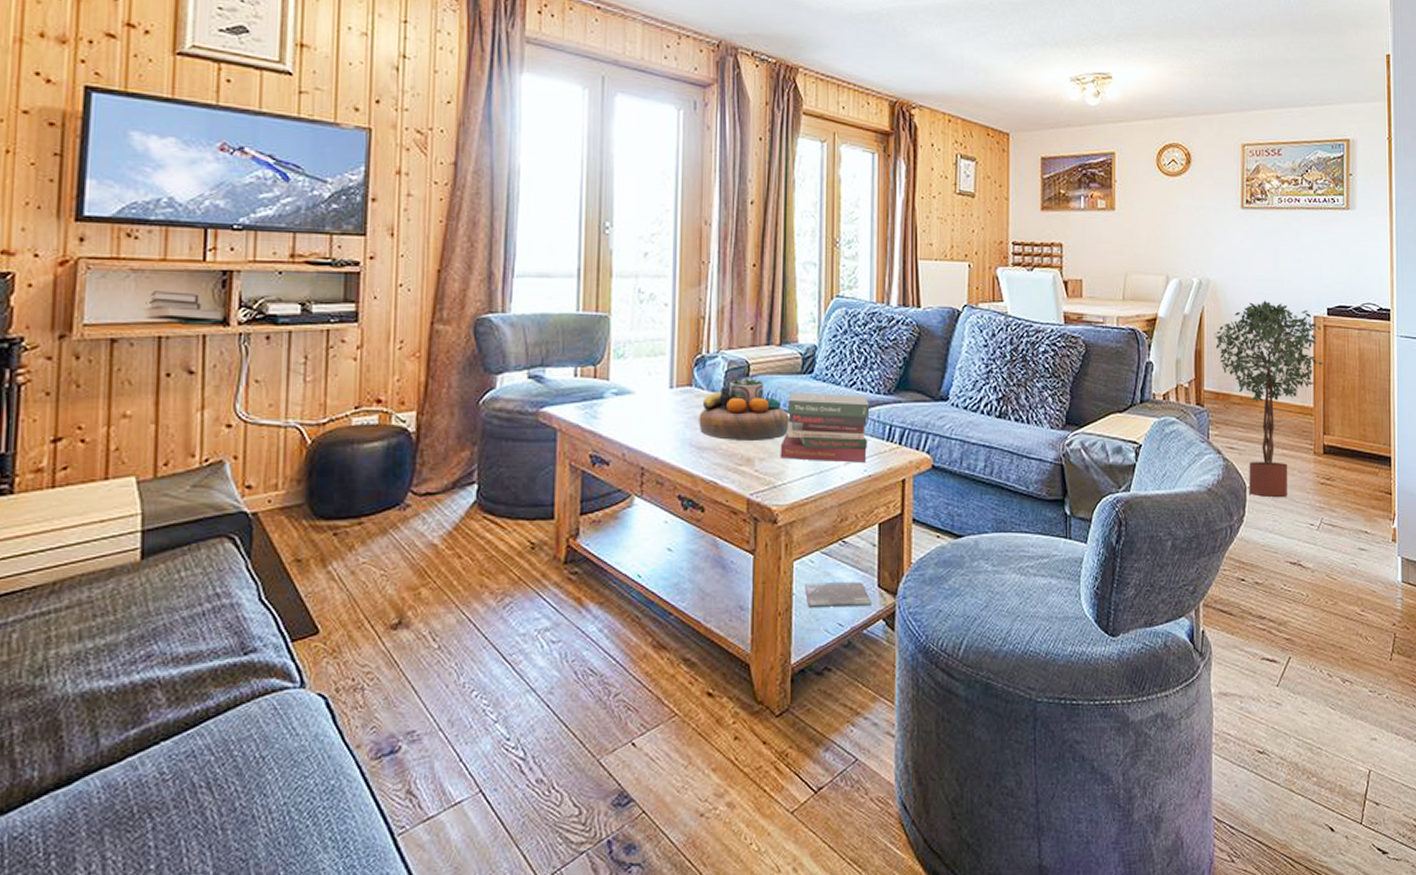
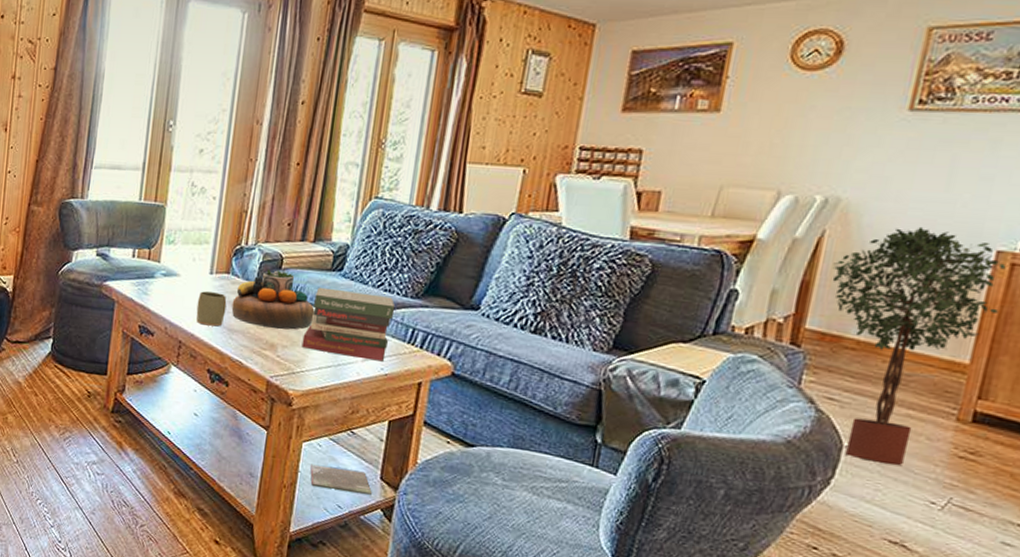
mug: none [658,408,693,446] -> present [196,291,227,327]

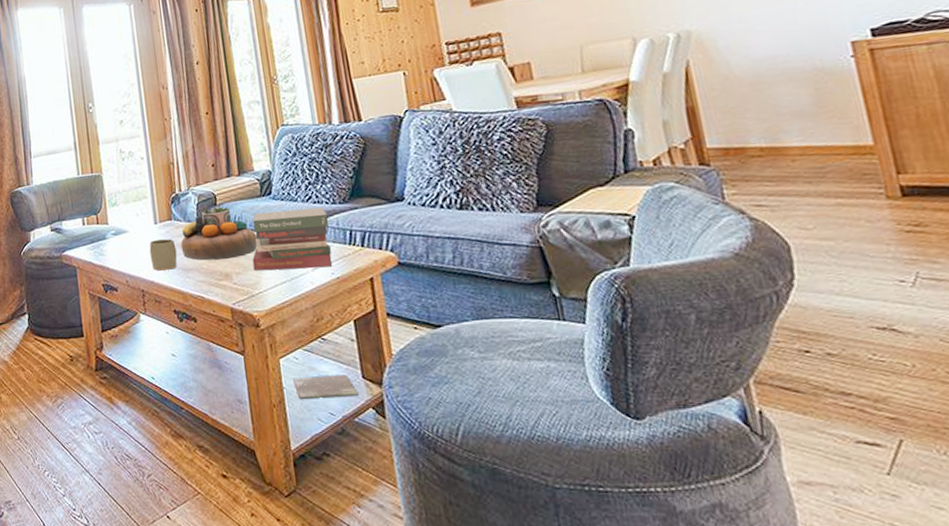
potted tree: present [832,226,1007,465] -> none [708,36,878,256]

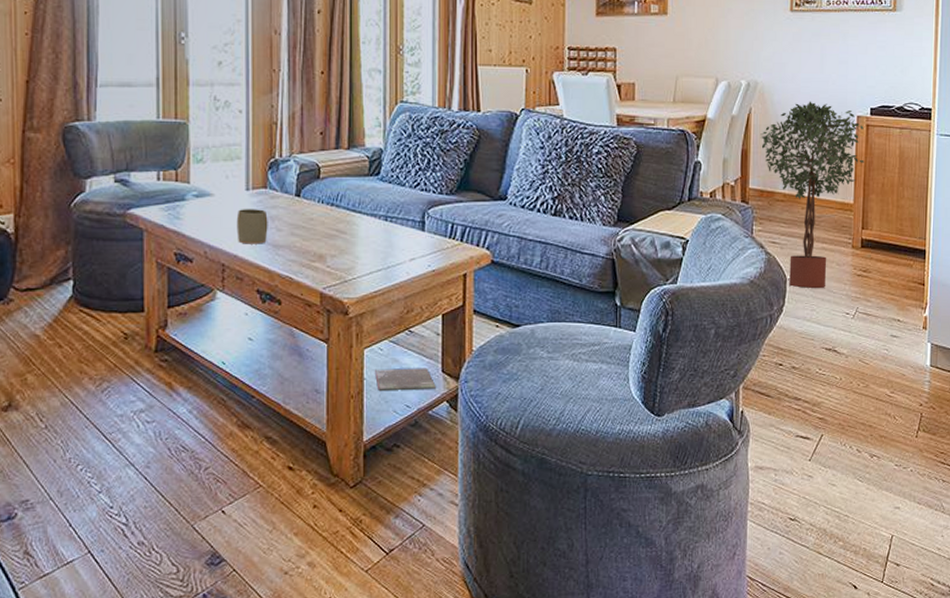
decorative bowl: present [180,206,258,261] -> none [274,180,358,238]
books: present [252,207,333,271] -> none [350,193,433,259]
potted tree: none [708,36,878,256] -> present [760,101,864,288]

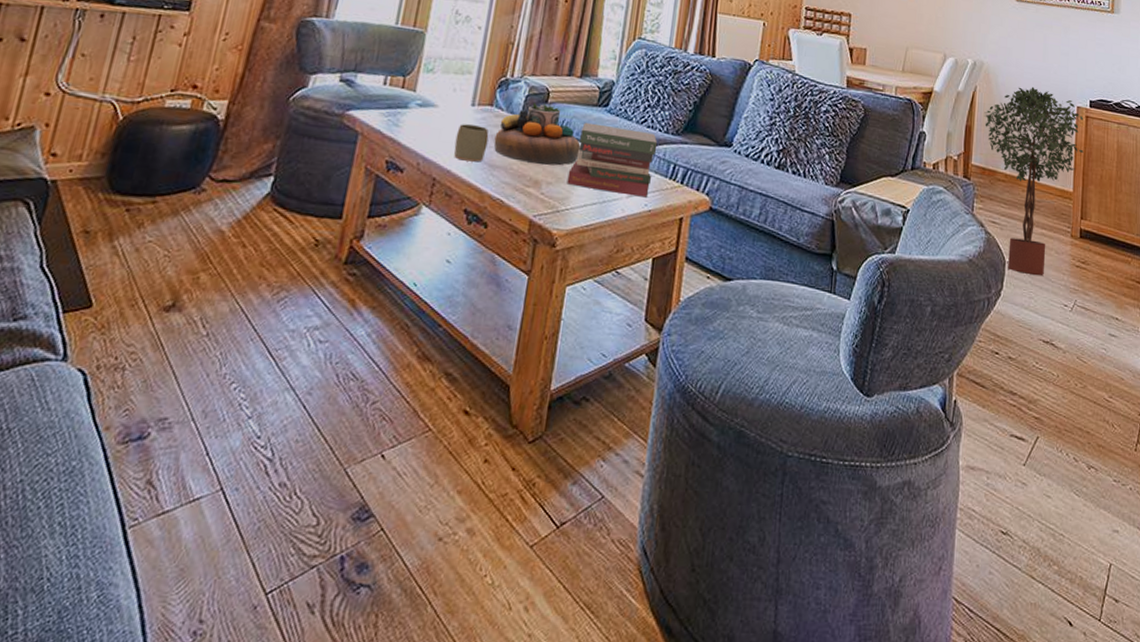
decorative bowl: none [274,180,358,238] -> present [494,103,581,166]
books: none [350,193,433,259] -> present [566,122,658,198]
magazine: present [375,368,436,390] -> none [574,310,637,339]

